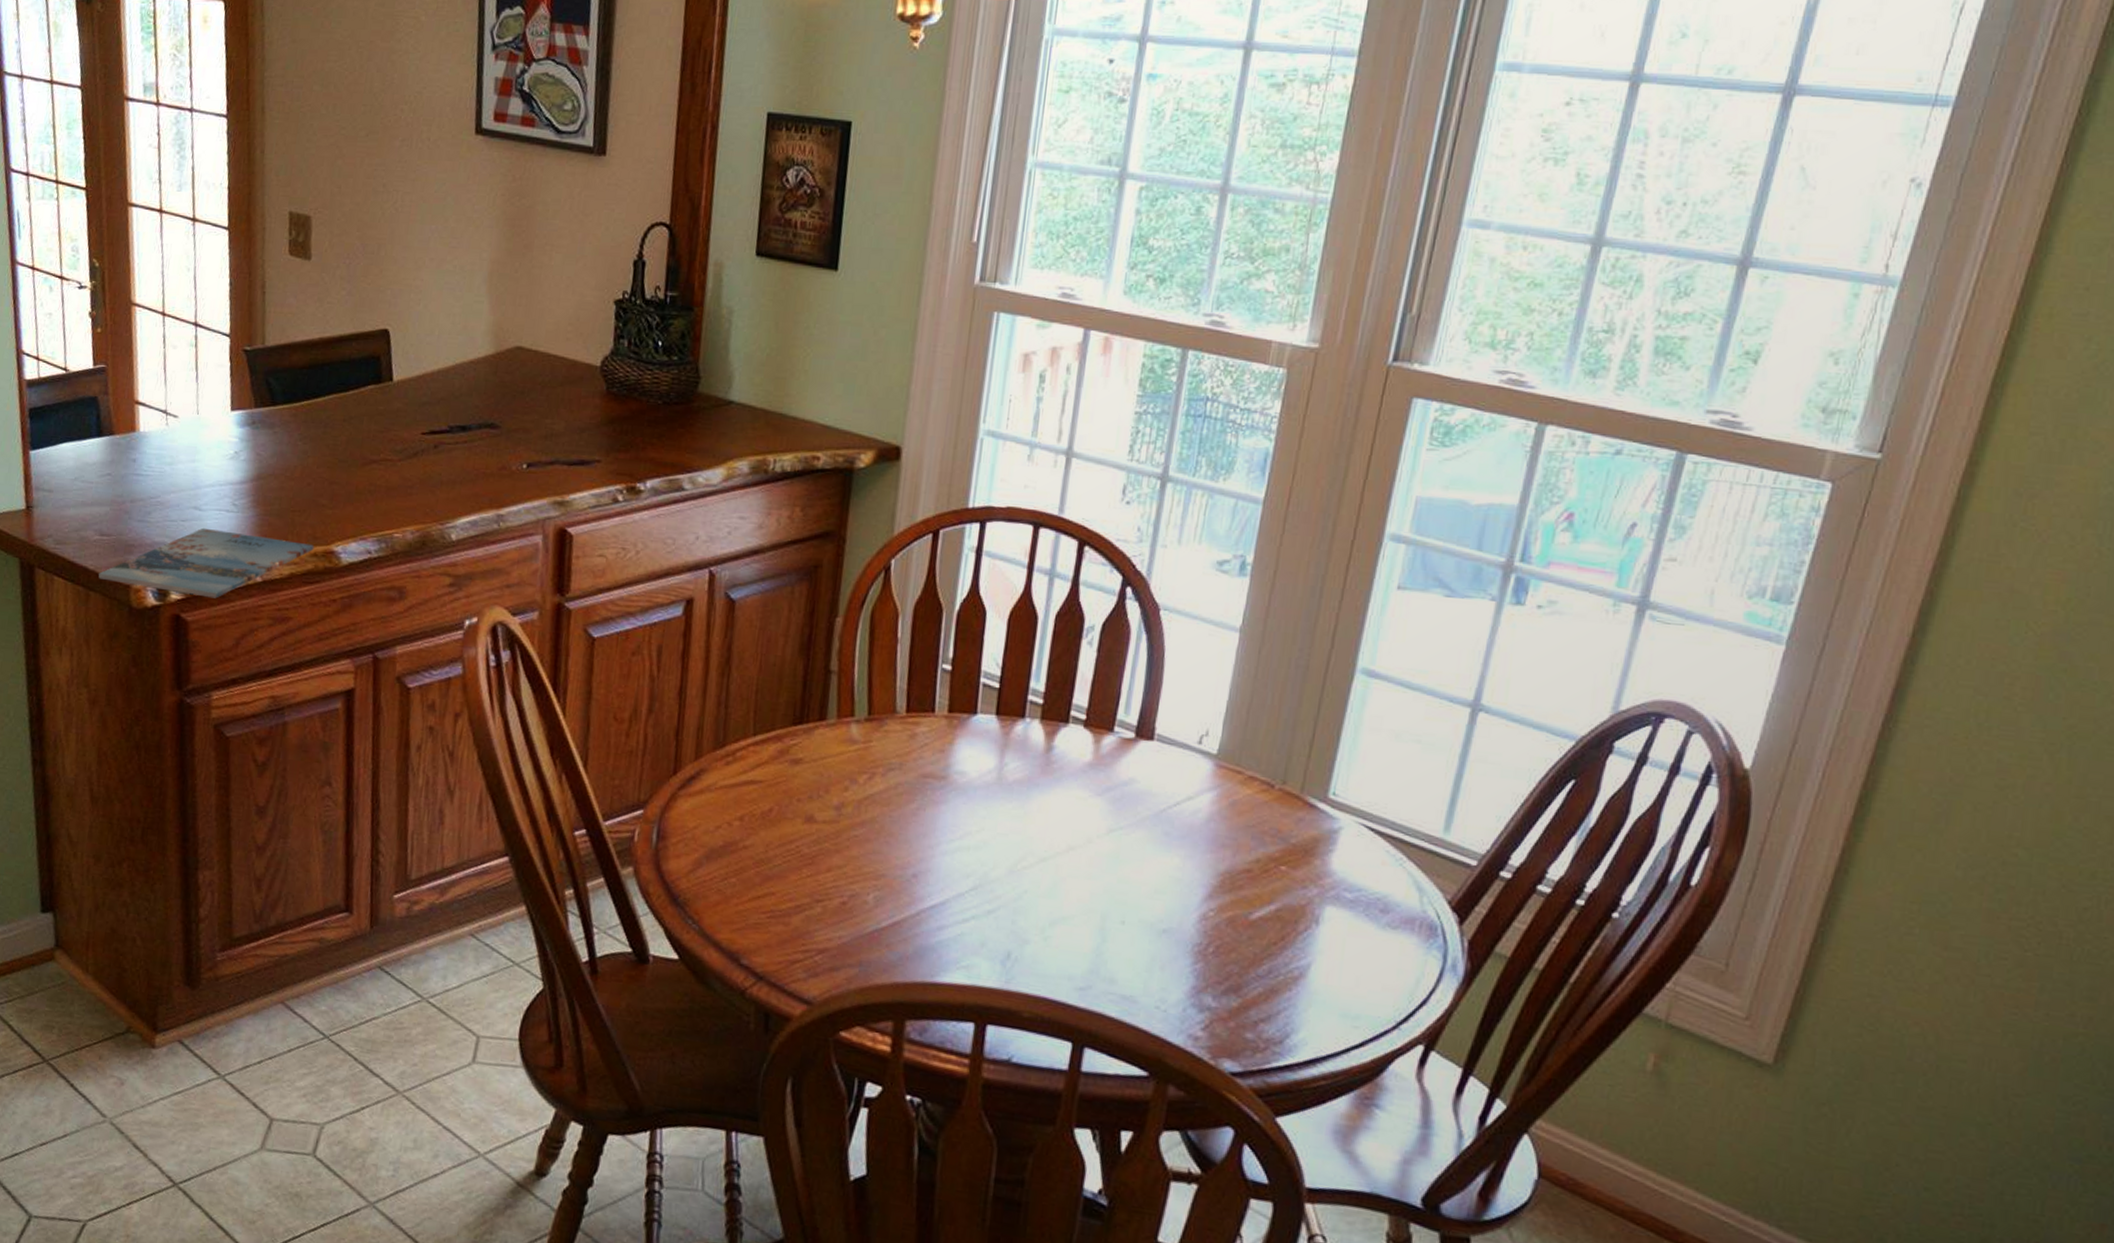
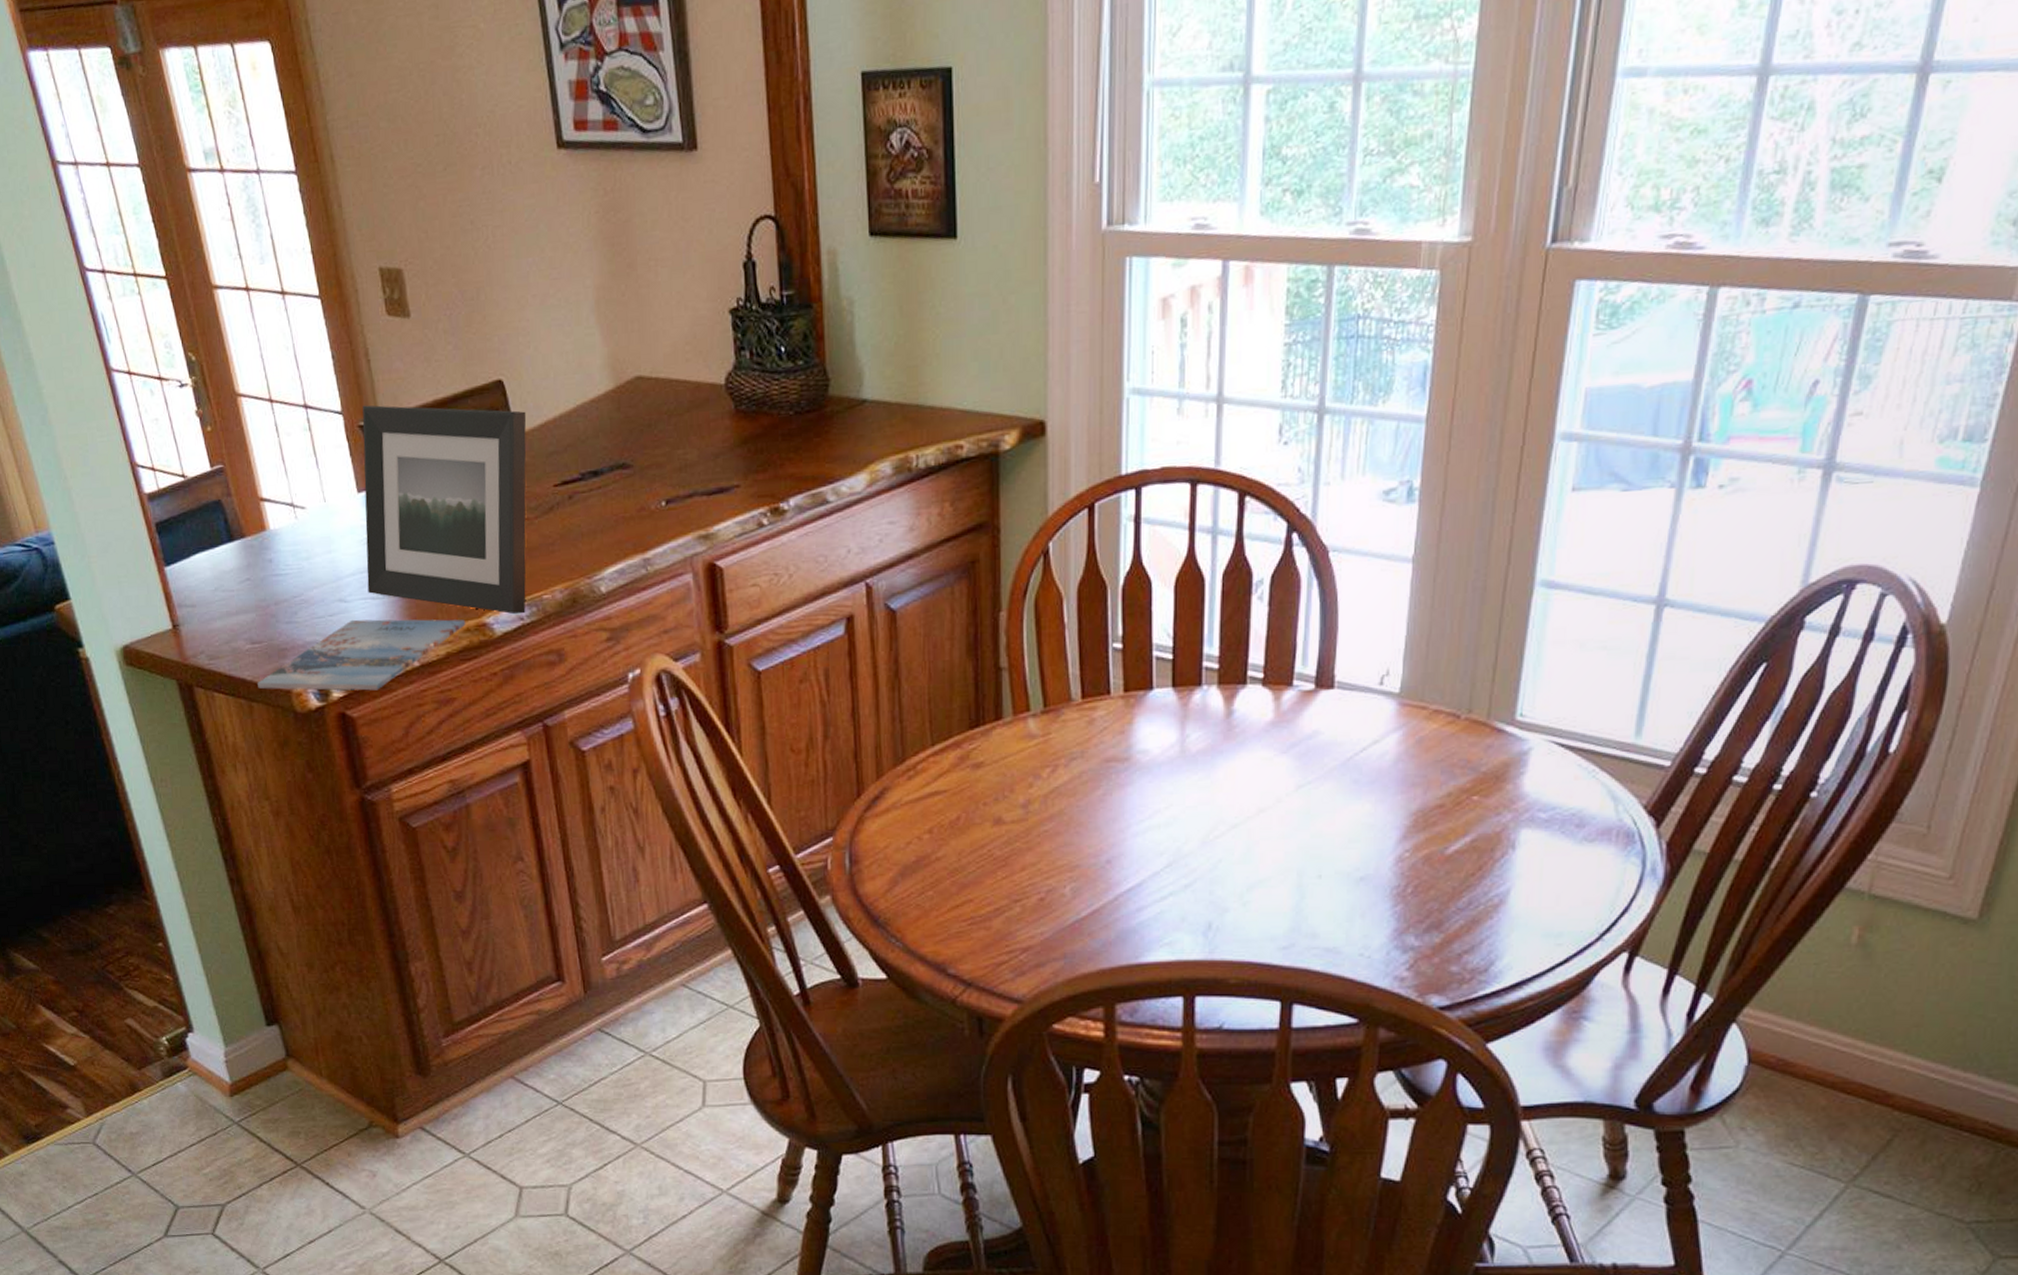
picture frame: none [224,332,407,548] -> present [362,405,527,615]

